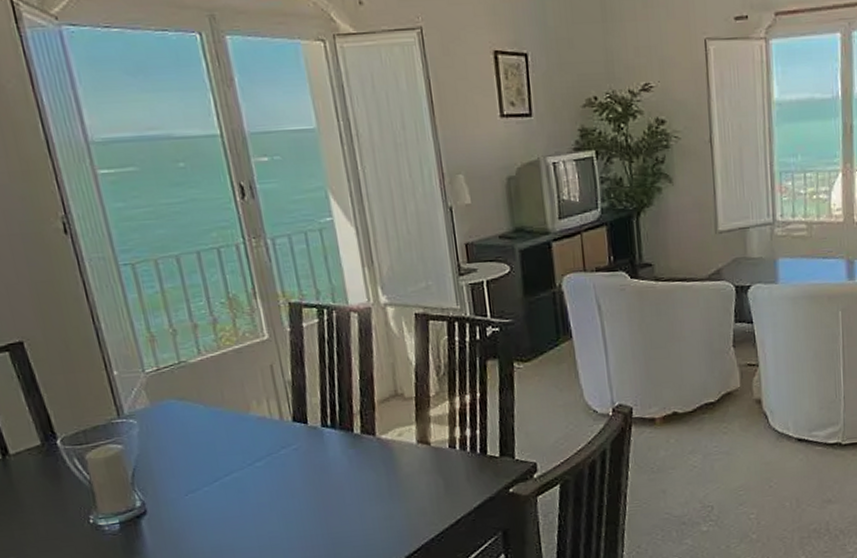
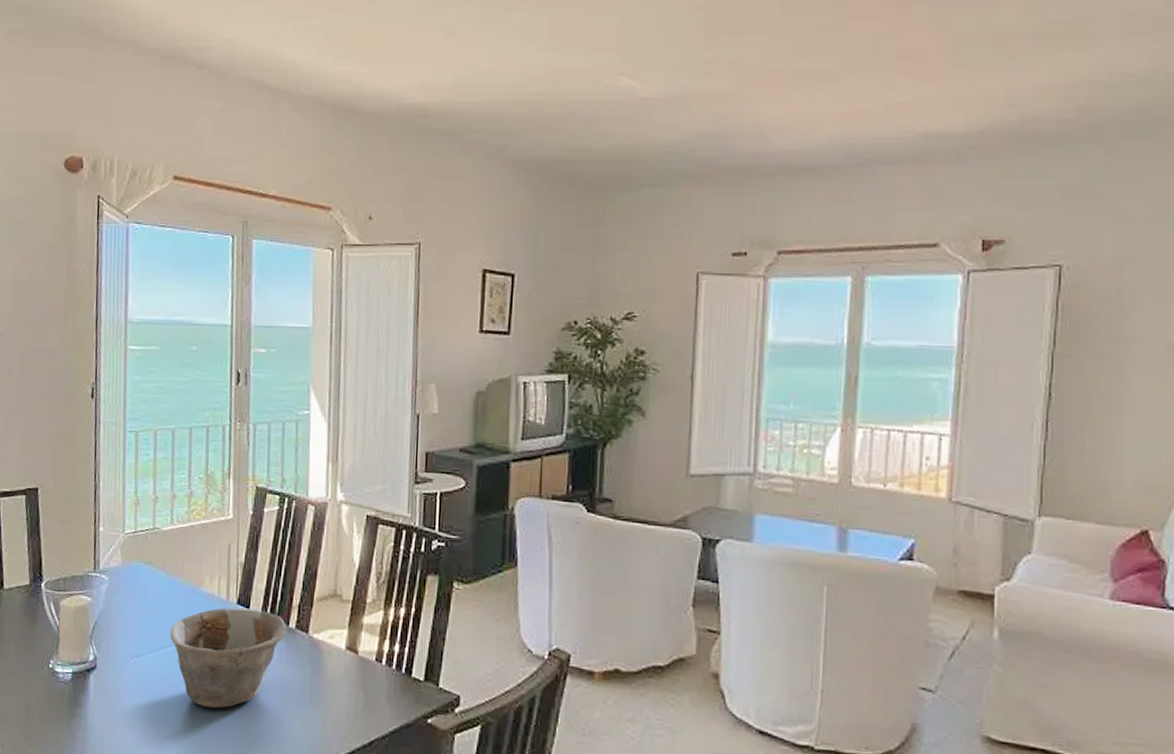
bowl: none [223,423,353,525] -> present [169,607,287,709]

